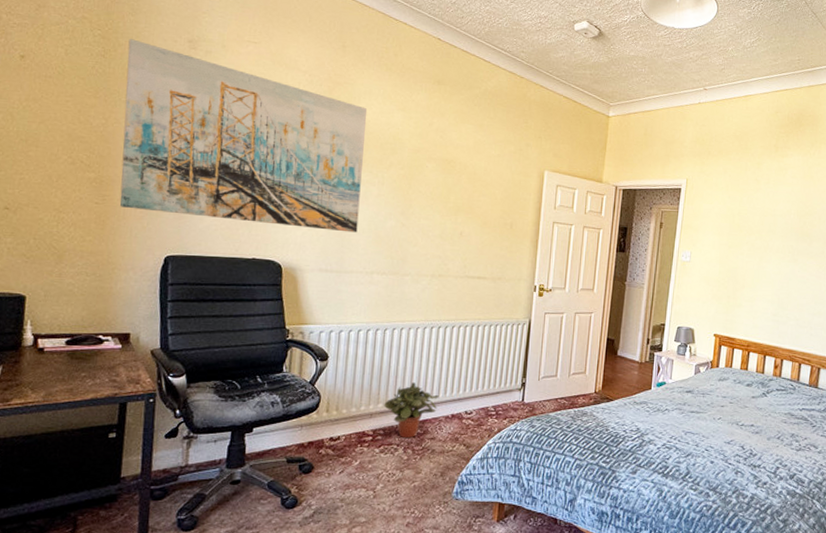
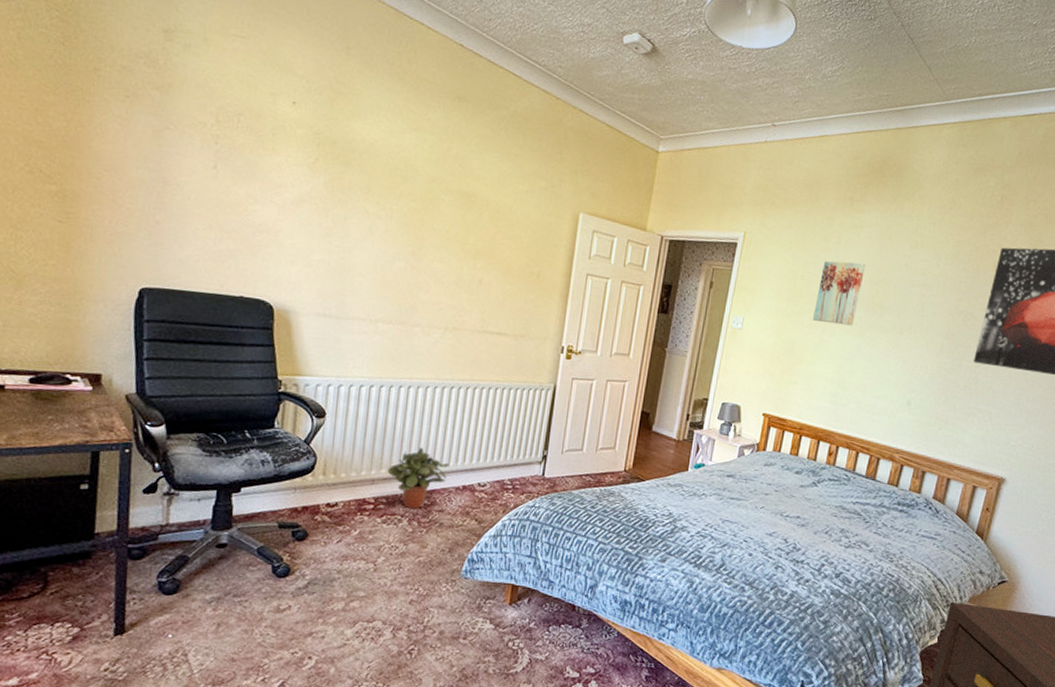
wall art: present [120,39,368,233] -> none [86,24,375,274]
wall art: none [750,199,792,254] -> present [812,261,865,326]

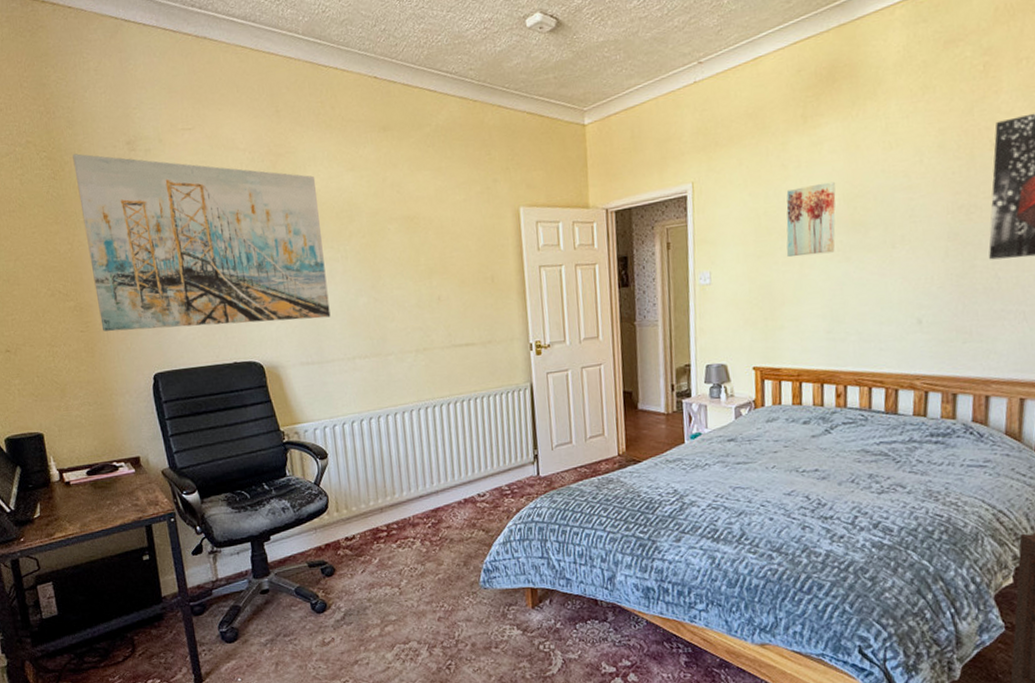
wall art: none [86,24,375,274] -> present [72,153,331,332]
potted plant: present [387,446,450,509] -> none [392,469,448,530]

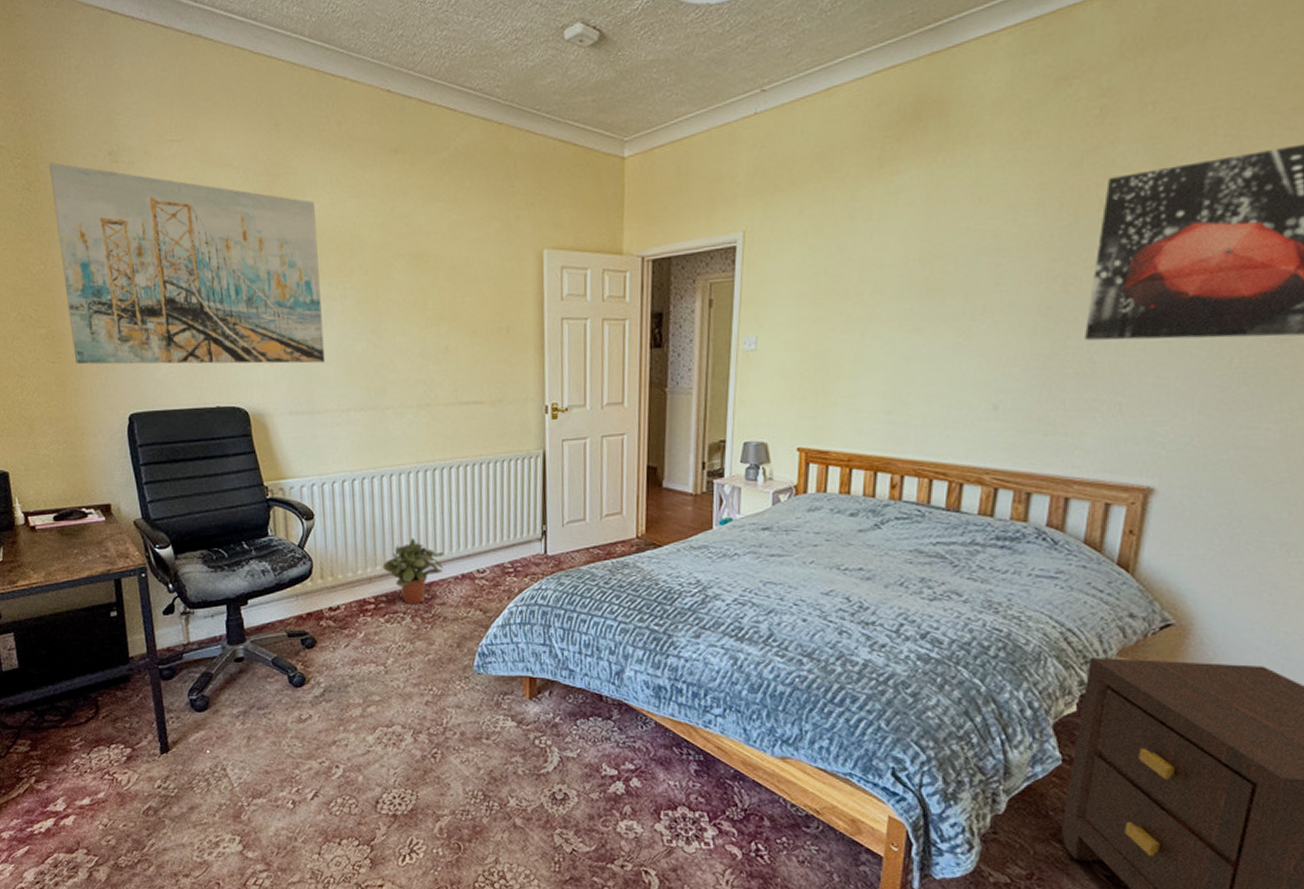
potted plant: none [392,469,448,530] -> present [382,537,444,605]
wall art: present [786,181,836,257] -> none [846,238,910,324]

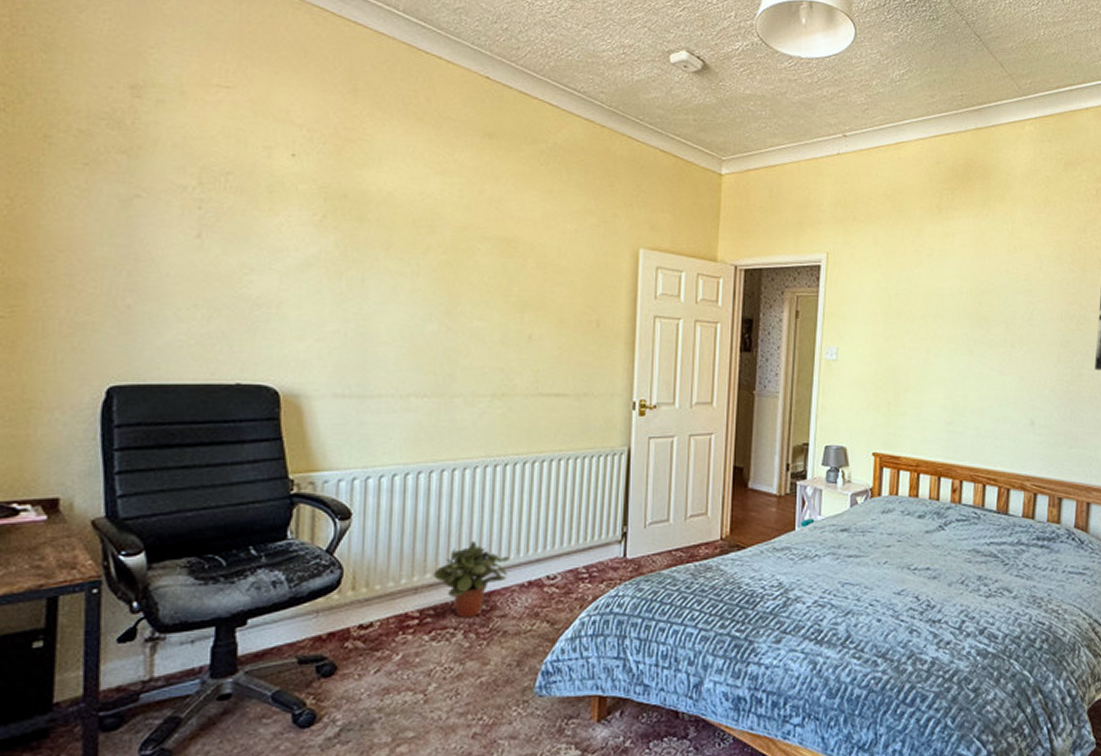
wall art: present [49,162,325,365] -> none [36,85,392,342]

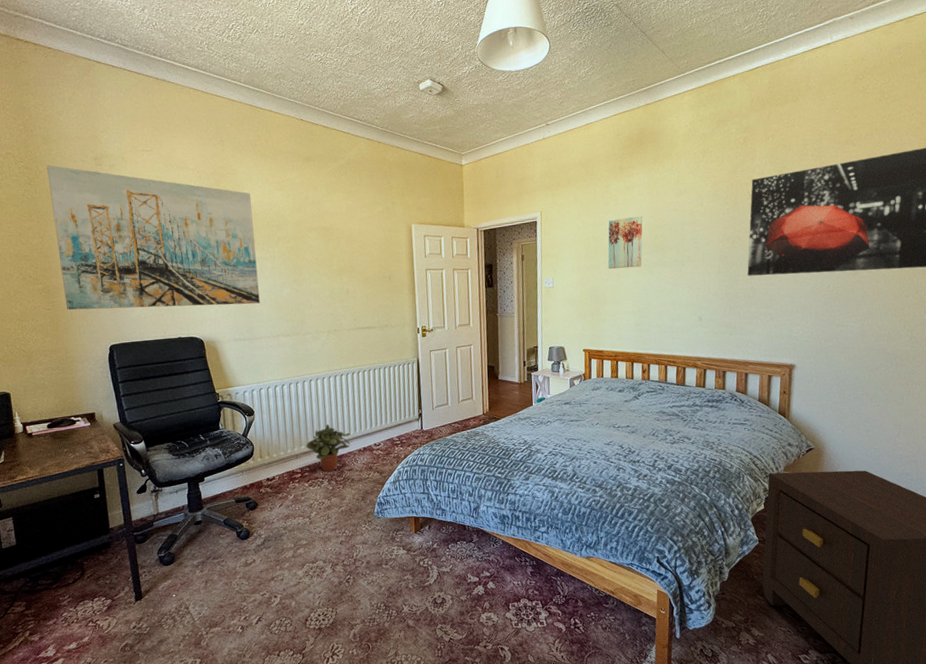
wall art: none [36,85,392,342] -> present [46,165,260,310]
wall art: none [914,274,964,344] -> present [608,216,643,269]

